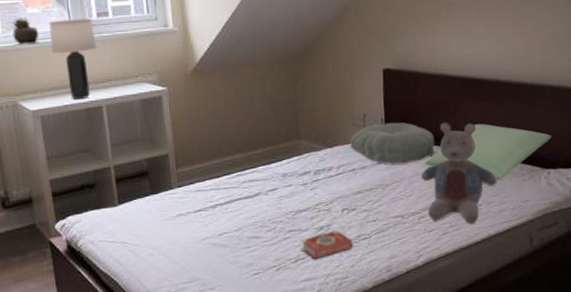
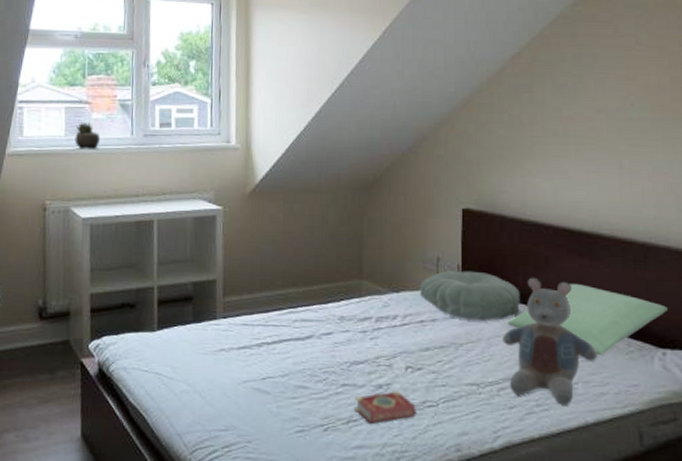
table lamp: present [49,18,97,99] -> none [110,127,156,211]

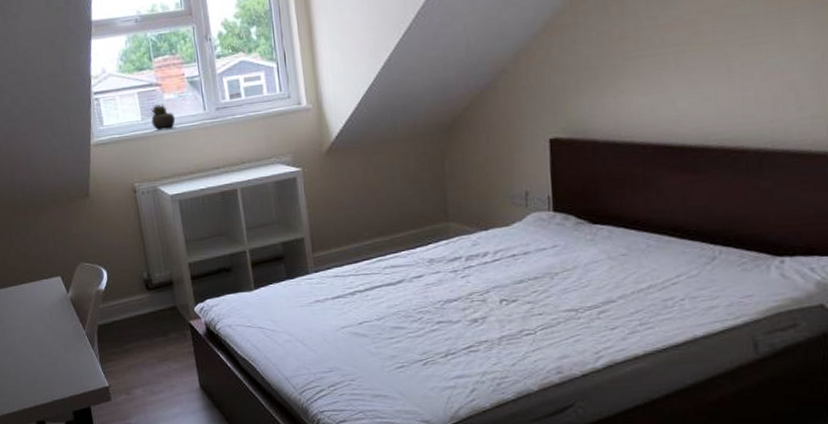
book: present [355,390,416,423] -> none [451,322,514,355]
pillow: present [420,270,520,321] -> none [509,200,618,250]
stuffed animal: present [502,277,597,405] -> none [600,199,706,322]
pillow: present [506,284,669,356] -> none [604,200,788,271]

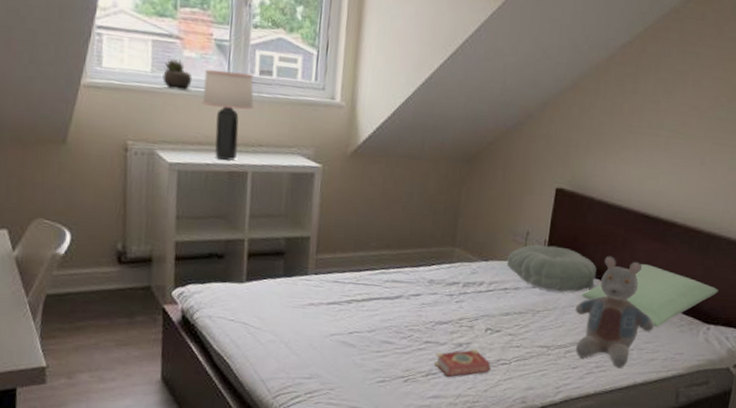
table lamp: none [184,100,230,183] -> present [202,69,254,161]
book: none [451,322,514,355] -> present [434,348,491,377]
pillow: none [509,200,618,250] -> present [507,244,597,292]
stuffed animal: none [600,199,706,322] -> present [575,256,654,368]
pillow: none [604,200,788,271] -> present [581,264,719,328]

